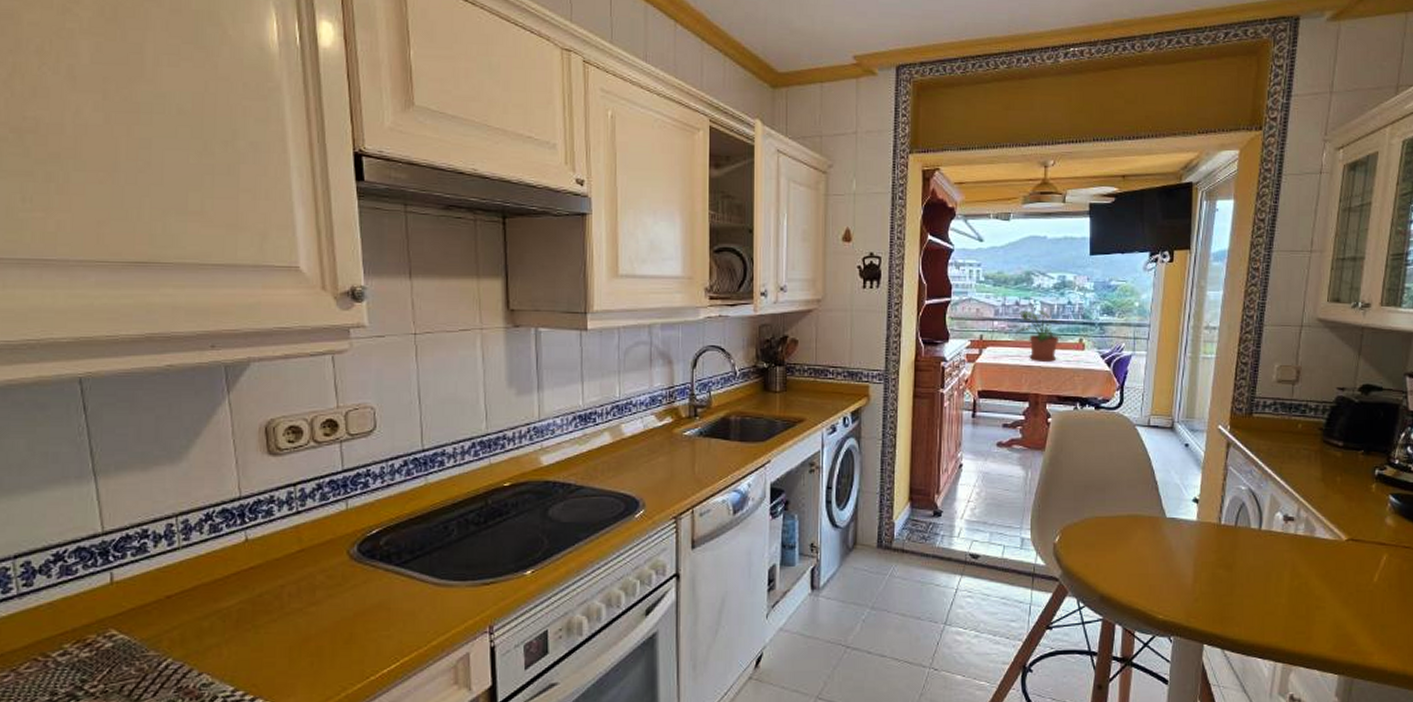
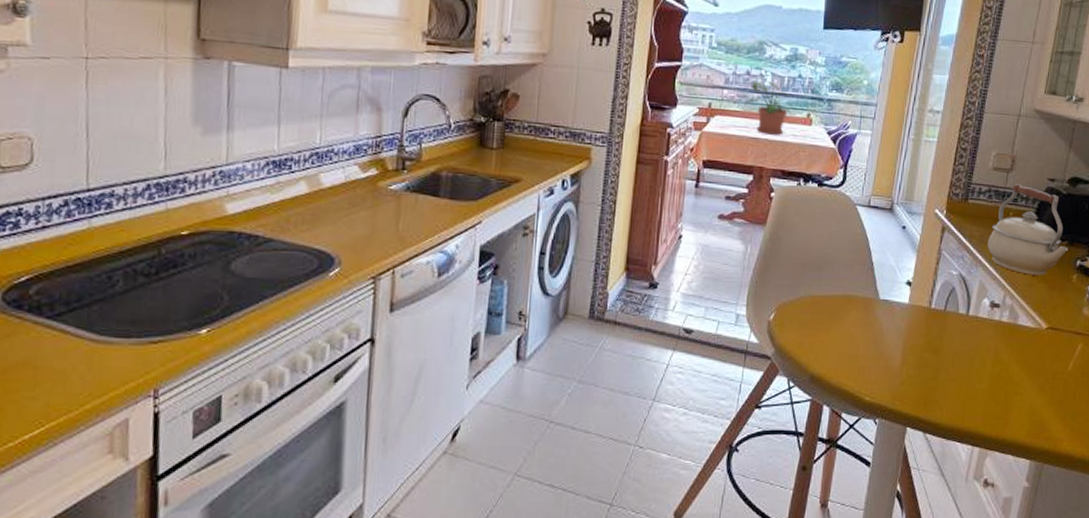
kettle: none [1276,395,1365,487] -> present [987,184,1069,276]

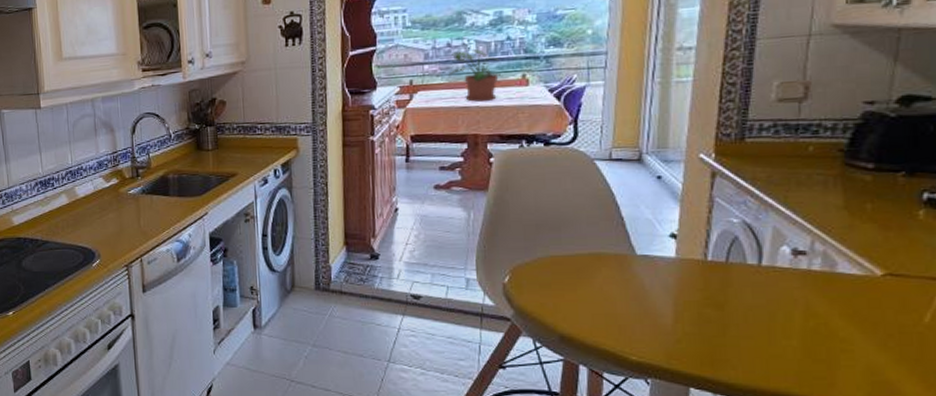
kettle: present [987,184,1069,276] -> none [779,113,907,216]

